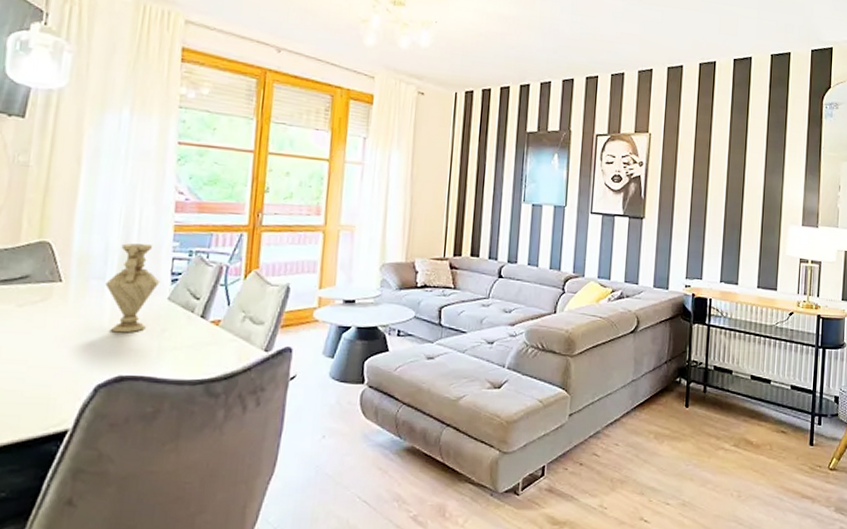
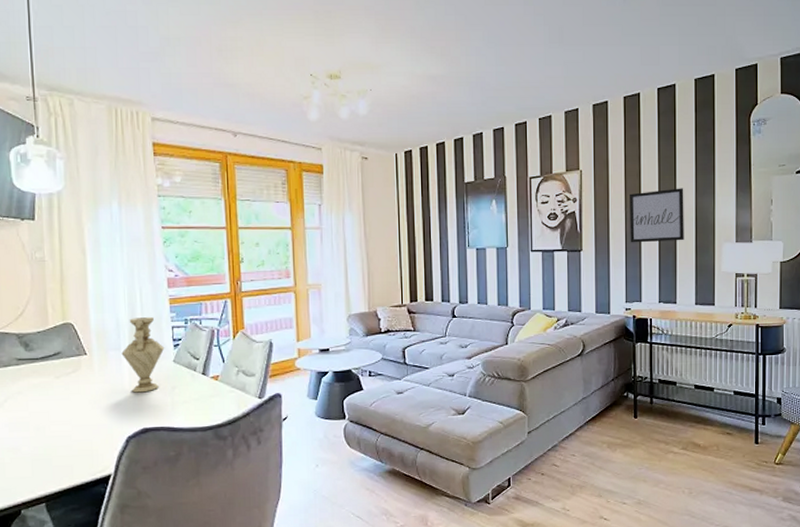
wall art: none [695,163,754,219] -> present [630,188,684,243]

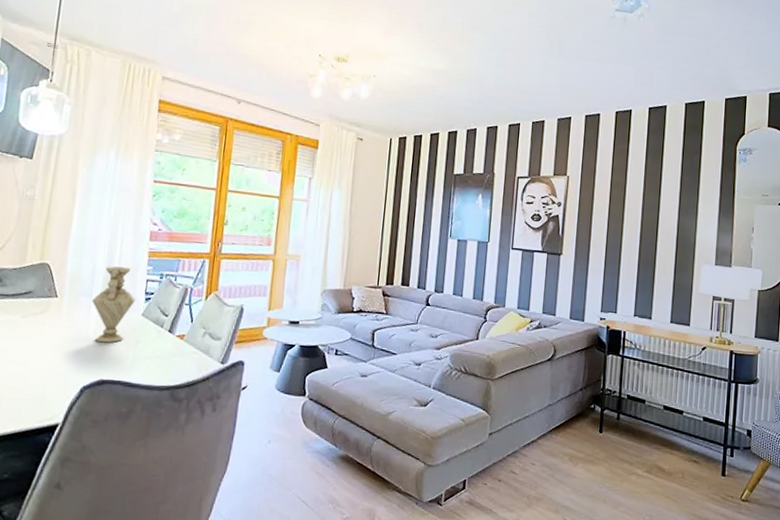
wall art: present [630,188,684,243] -> none [610,204,668,257]

